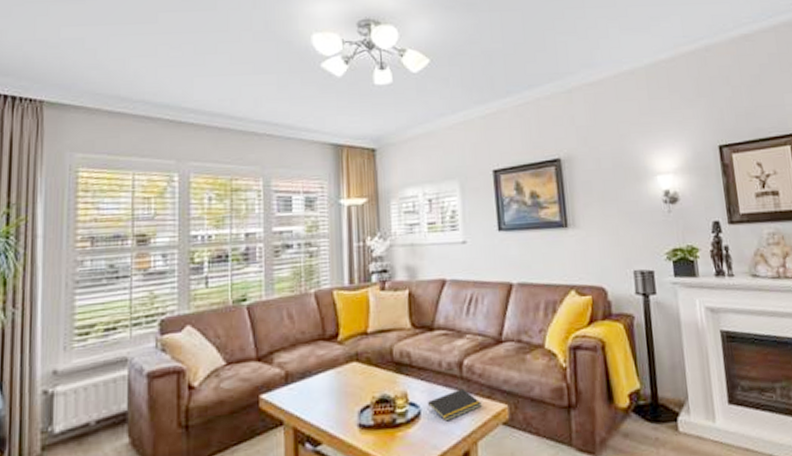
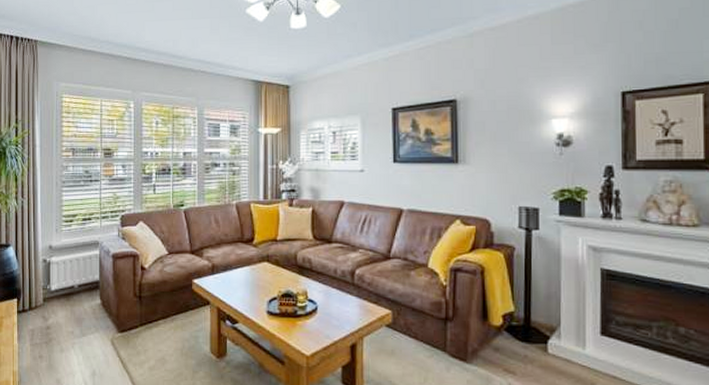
notepad: present [427,388,482,422] -> none [323,293,369,318]

